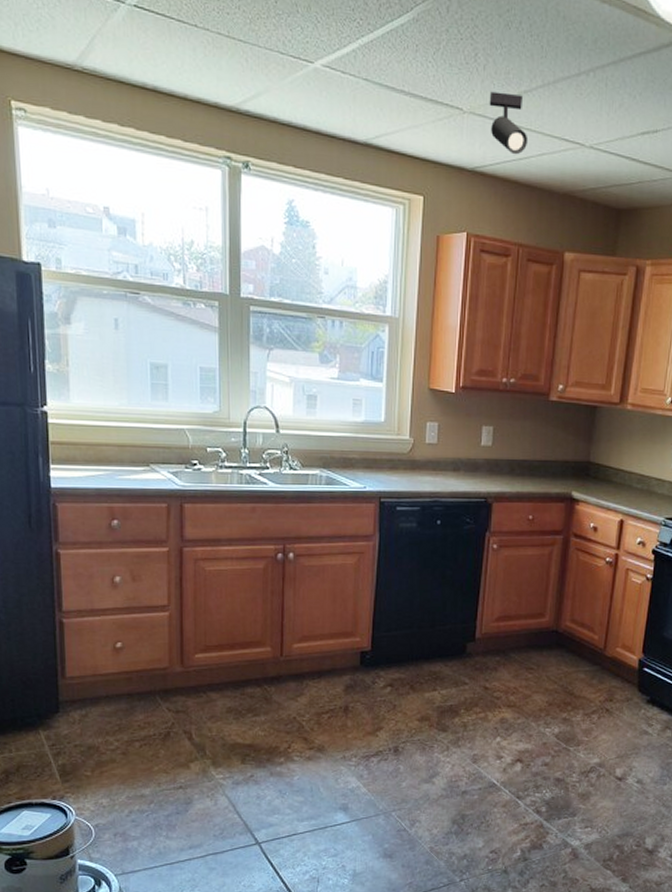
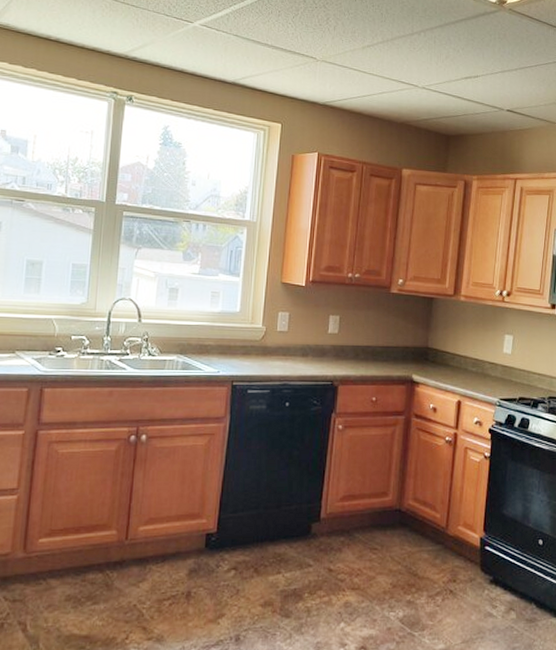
track light: present [489,91,529,155] -> none [338,45,371,93]

